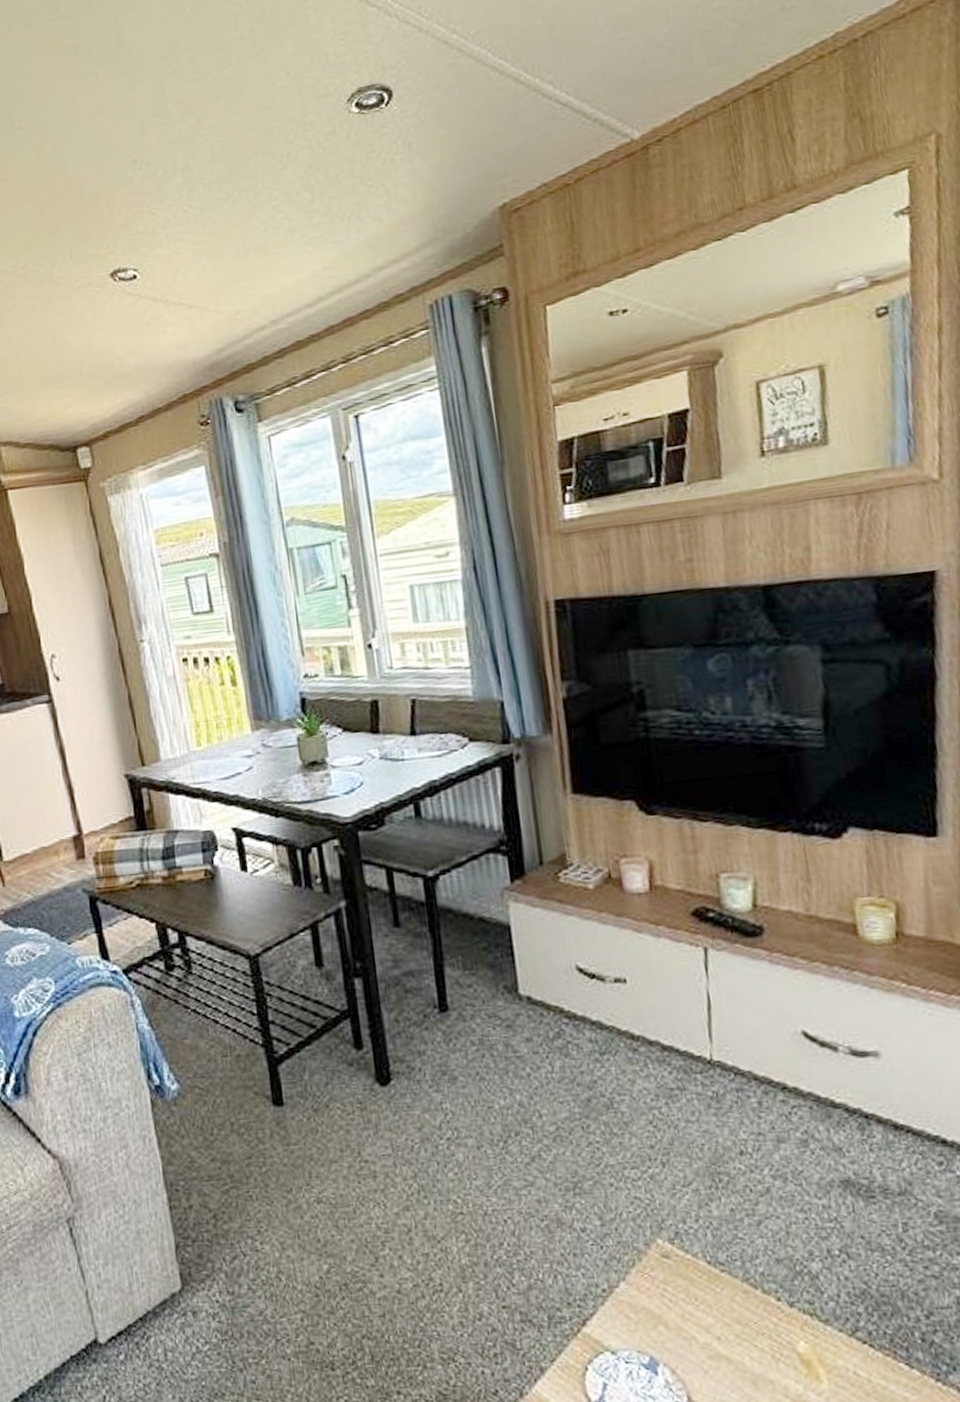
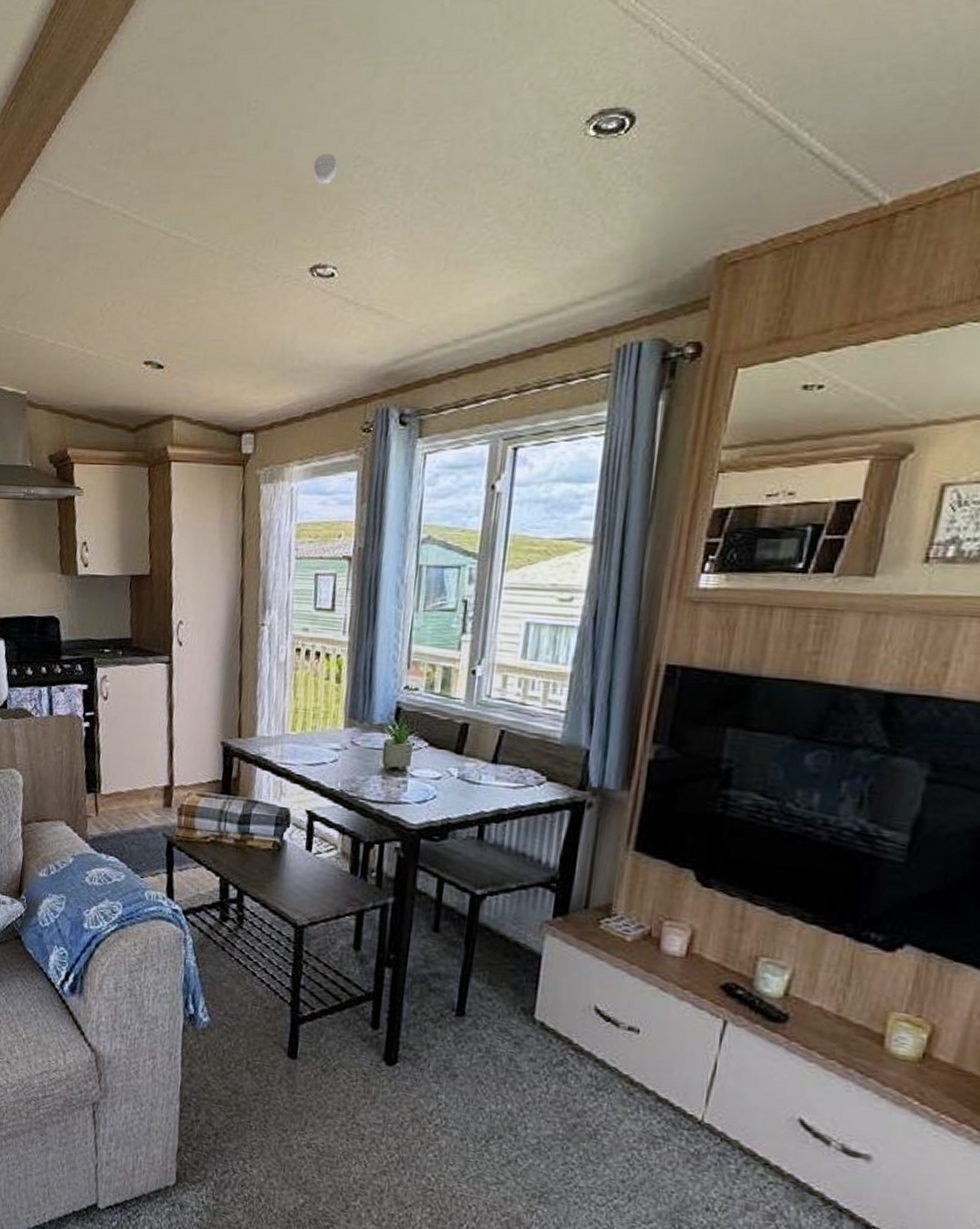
smoke detector: none [91,161,117,192] -> present [313,153,338,184]

